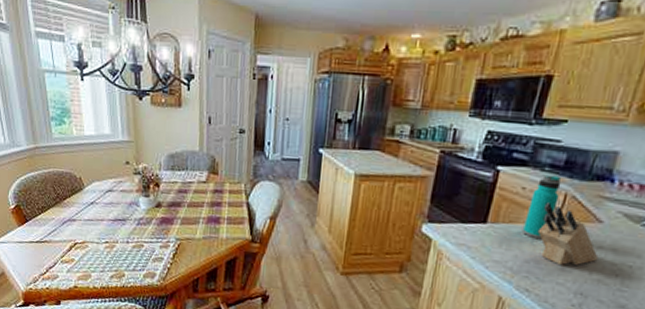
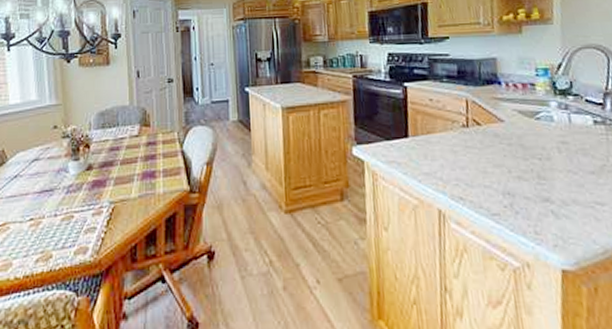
water bottle: present [521,175,562,239] -> none [439,85,463,145]
knife block: present [537,202,599,265] -> none [452,110,512,167]

